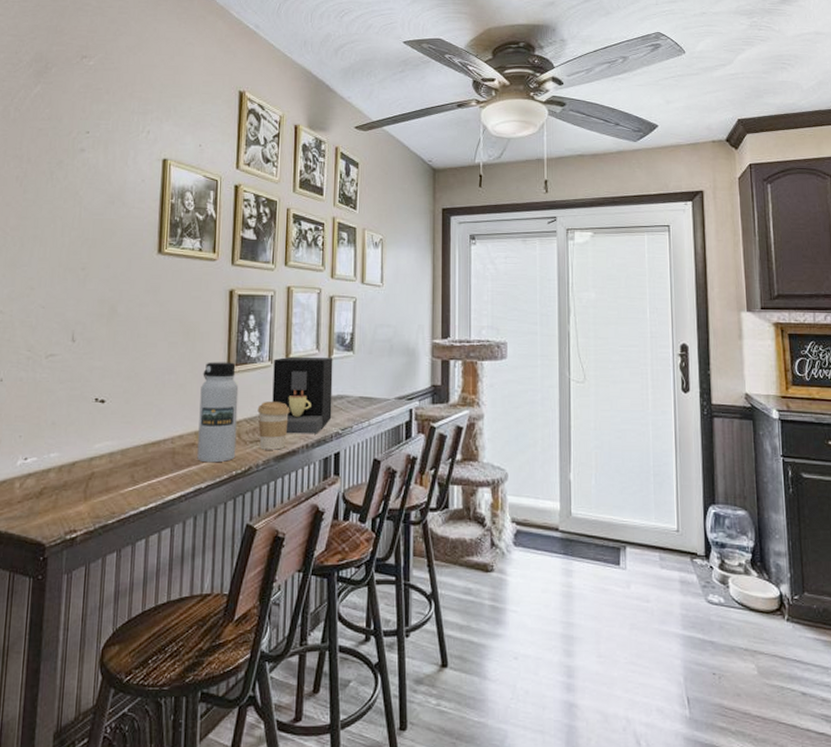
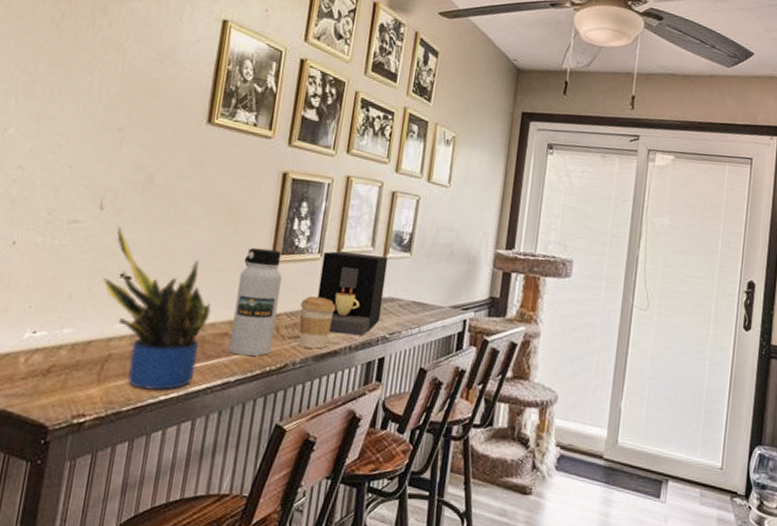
potted plant: none [80,355,178,502] -> present [103,225,211,390]

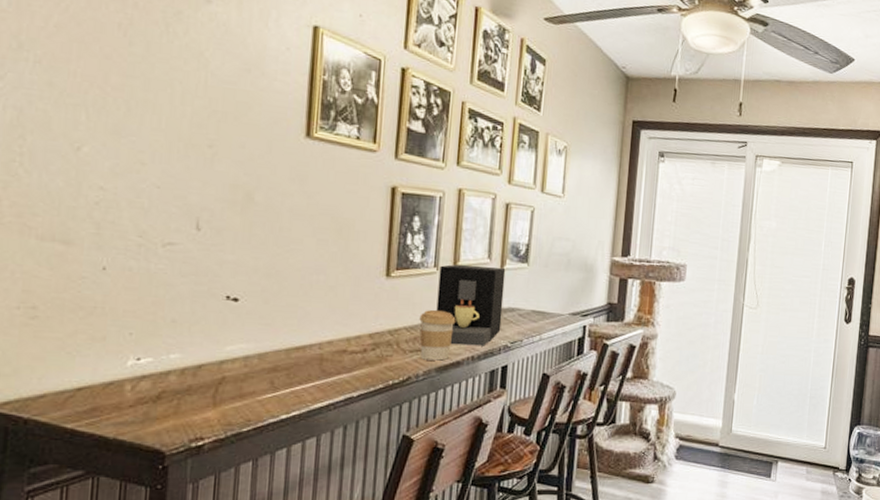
potted plant: present [103,225,211,390] -> none [208,246,327,410]
water bottle: present [228,247,283,357] -> none [349,264,399,372]

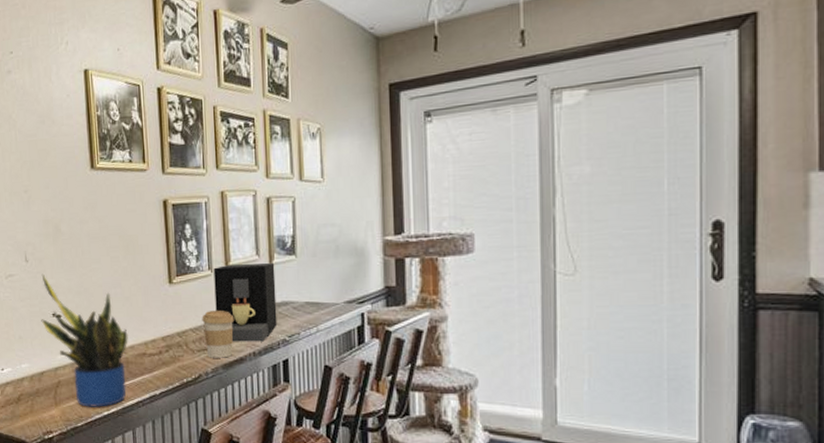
potted plant: none [208,246,327,410] -> present [41,273,128,407]

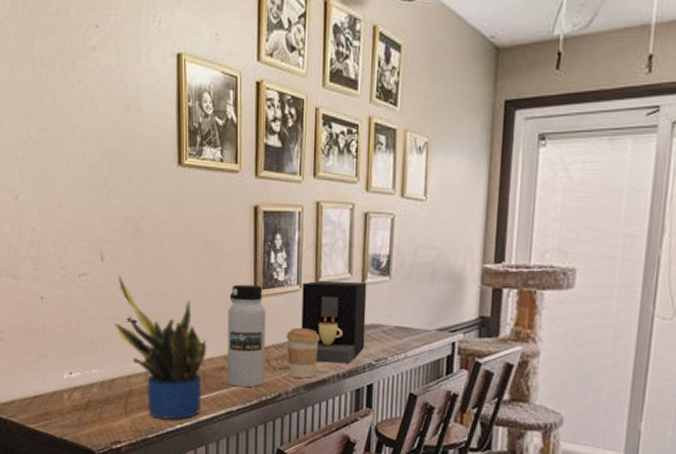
water bottle: none [145,273,185,371] -> present [227,284,266,388]

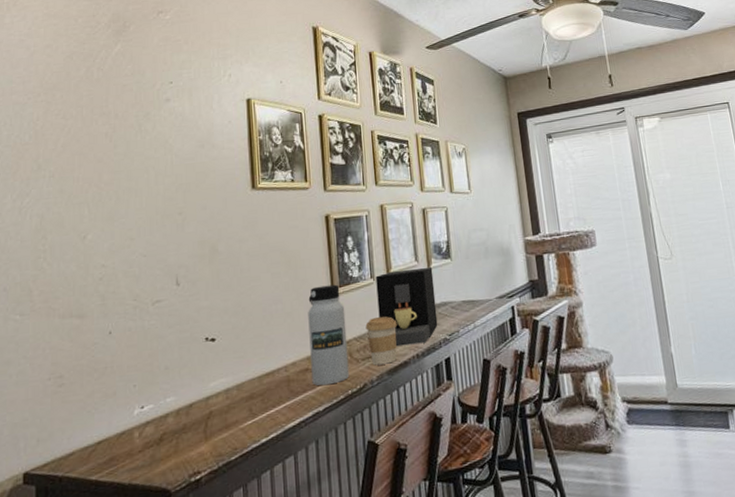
potted plant: present [115,274,207,420] -> none [192,296,290,437]

